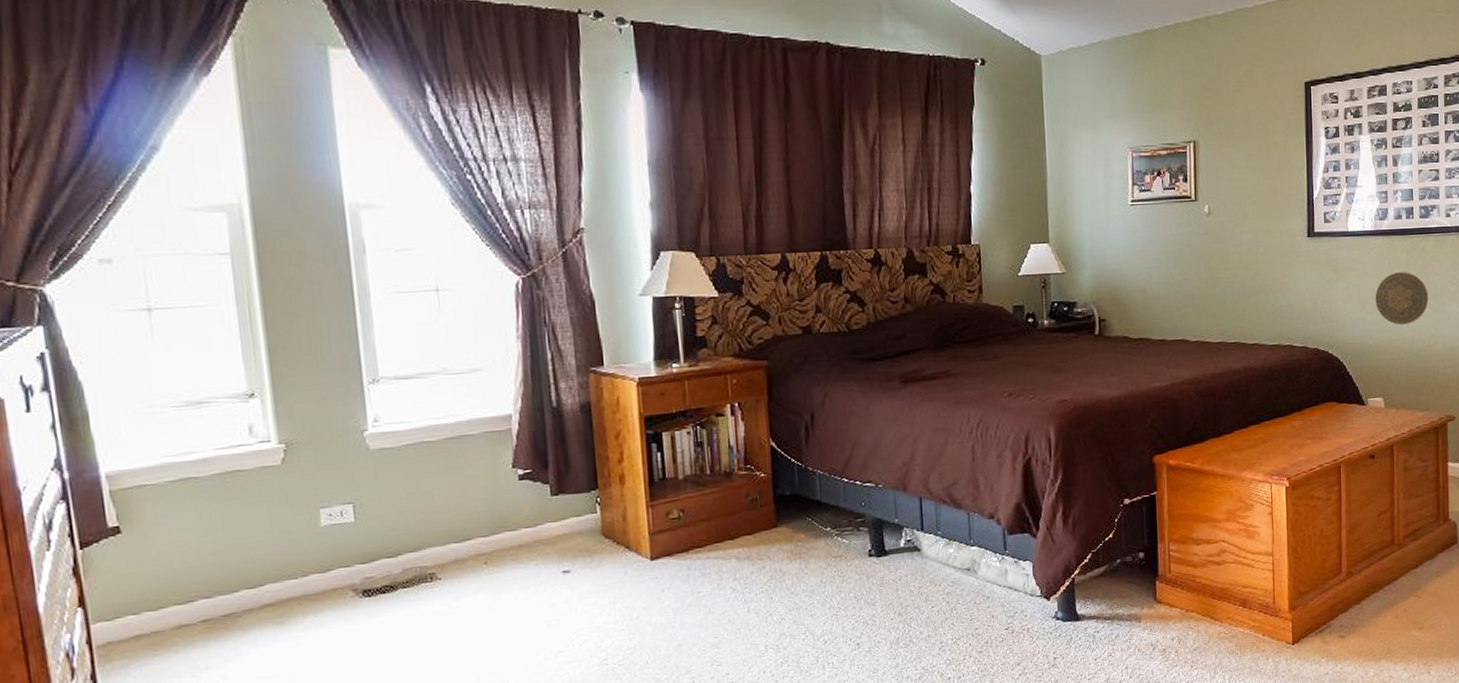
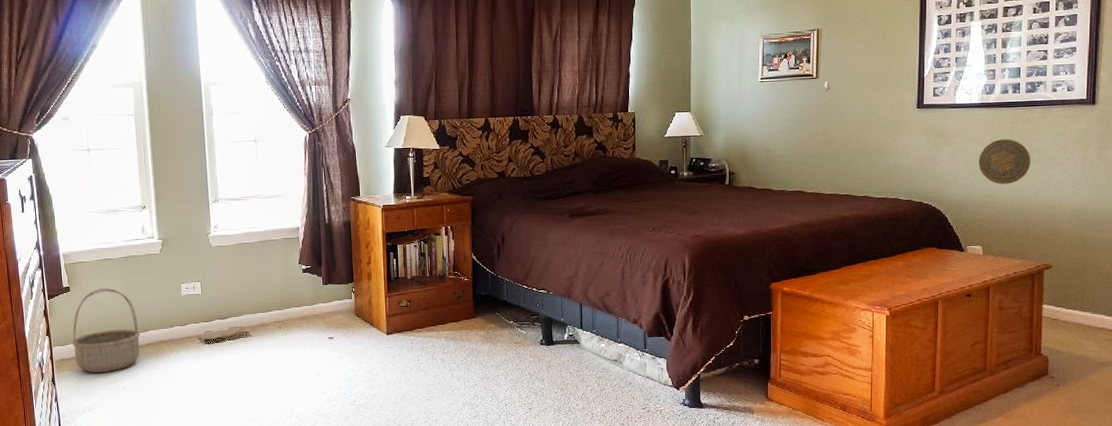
basket: none [126,523,252,659] -> present [72,288,140,373]

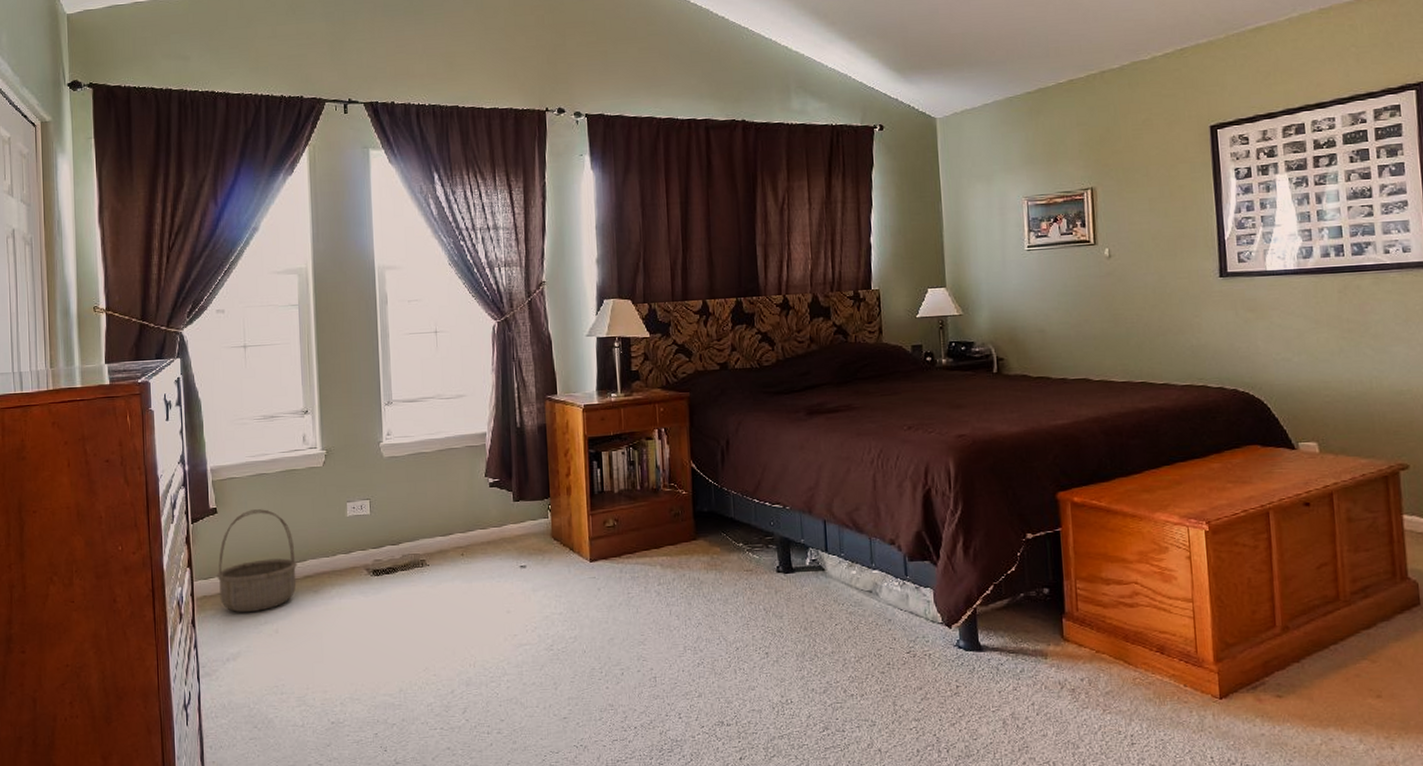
decorative plate: present [979,139,1031,184] -> none [1302,311,1368,366]

